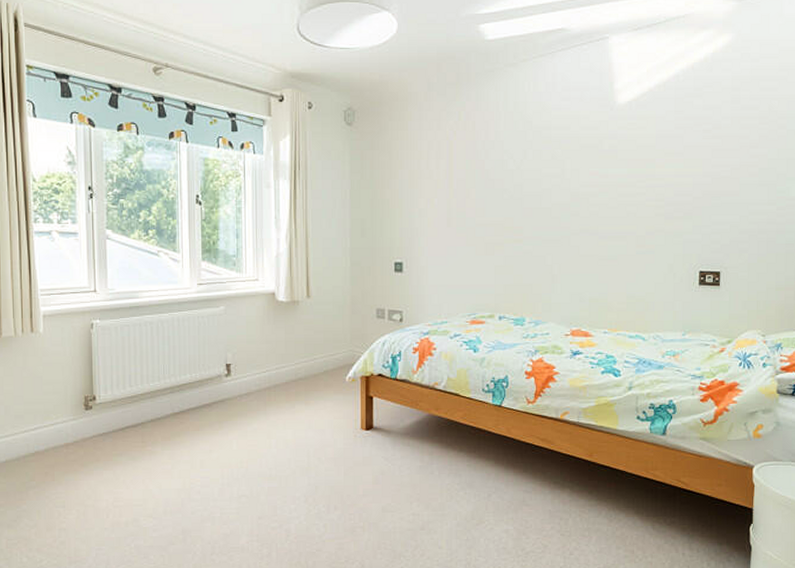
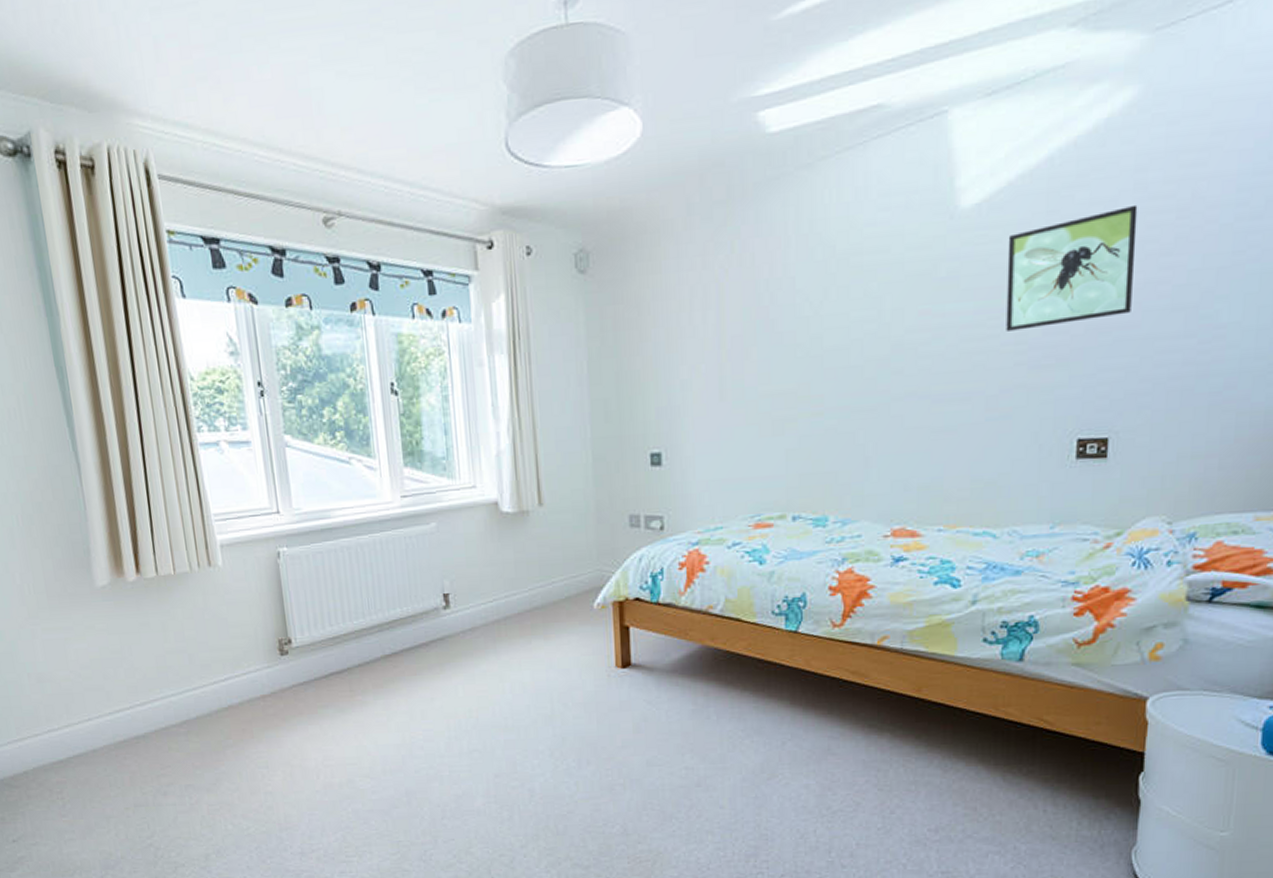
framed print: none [649,112,734,191] -> present [1006,204,1138,331]

